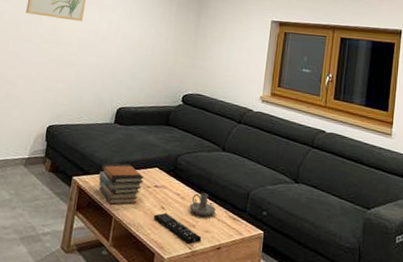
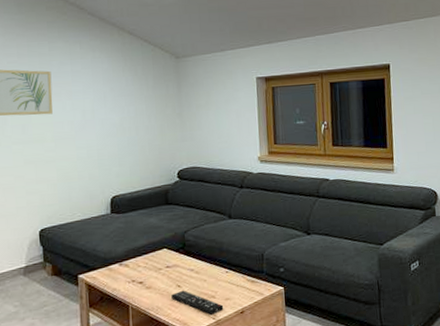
book stack: present [99,163,144,205] -> none [106,250,154,294]
candle holder: present [189,193,216,216] -> none [205,263,233,285]

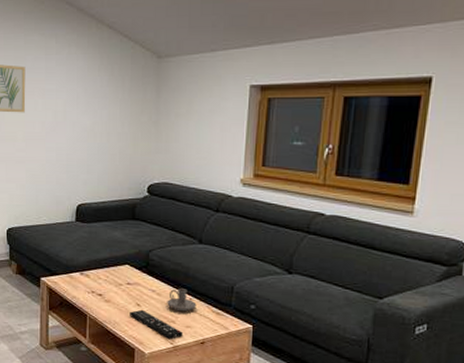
candle holder: none [205,263,233,285] -> present [167,288,197,311]

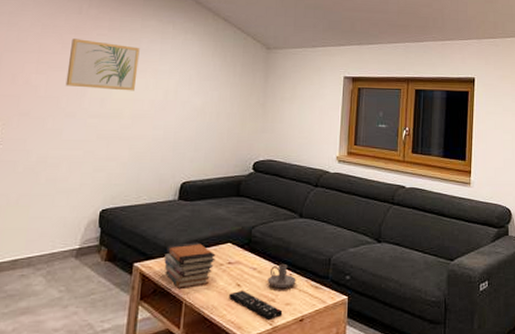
book stack: none [67,262,115,303] -> present [164,242,216,288]

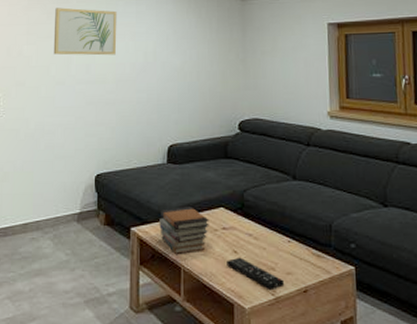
candle holder: present [267,264,296,288] -> none [265,230,296,255]

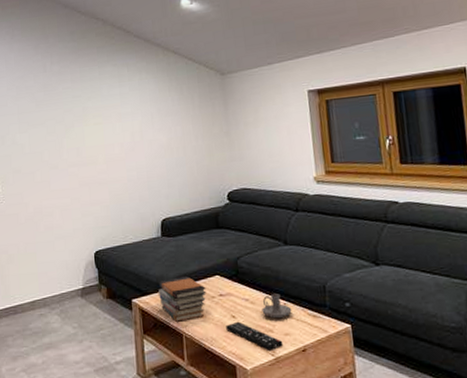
wall art: present [53,7,117,56] -> none [43,94,104,141]
candle holder: none [265,230,296,255] -> present [262,294,292,318]

